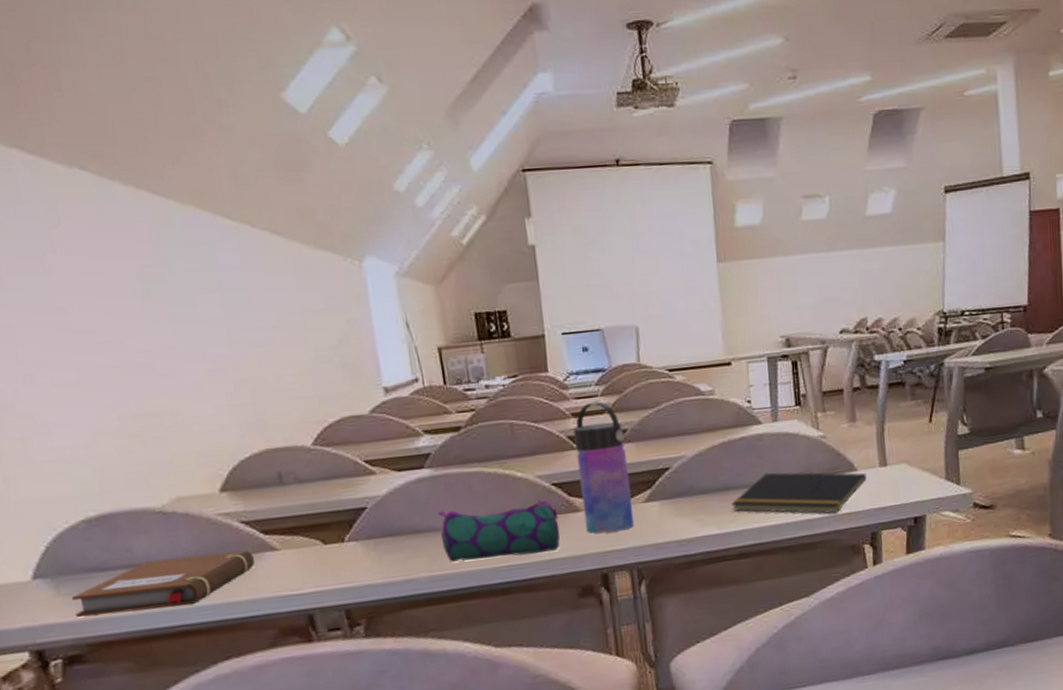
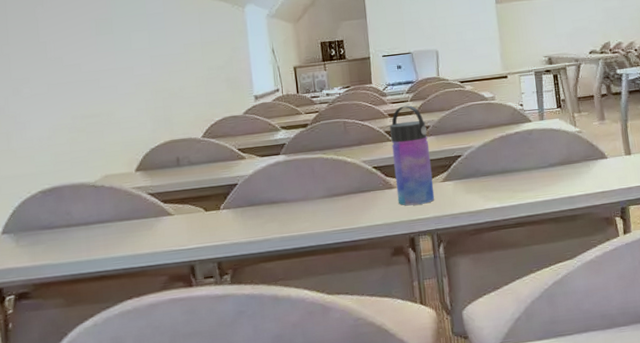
notebook: present [72,550,255,618] -> none [27,215,155,264]
pencil case: present [438,500,561,562] -> none [289,179,379,226]
notepad: present [731,472,867,515] -> none [509,159,615,193]

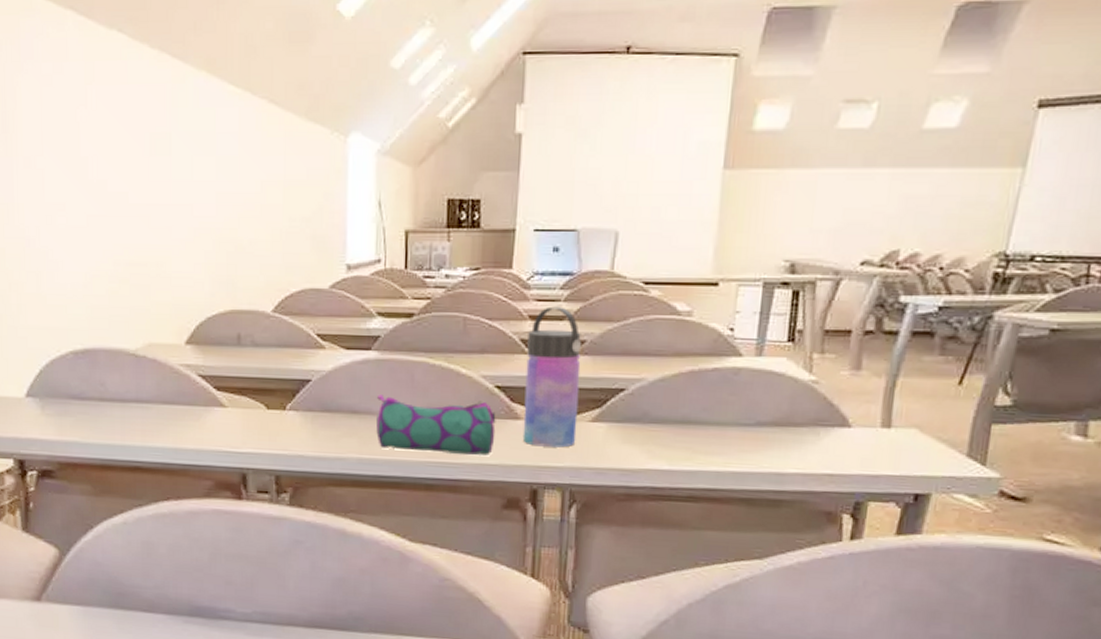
pencil case: none [289,179,379,226] -> present [376,395,496,455]

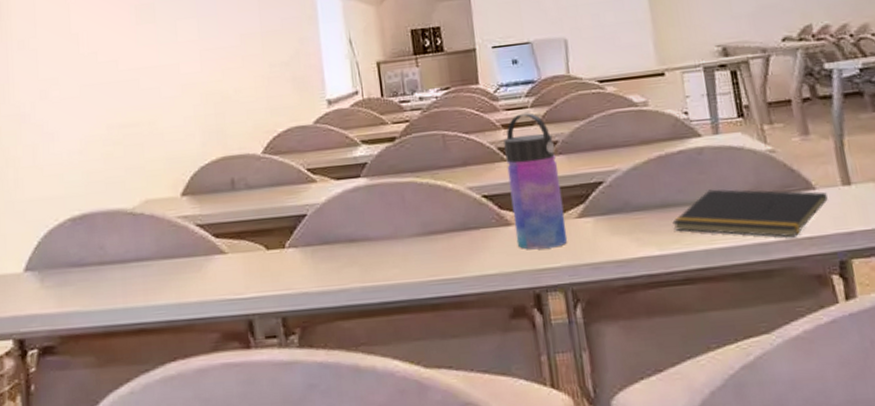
pencil case: present [376,395,496,455] -> none [372,212,491,273]
notepad: none [689,412,862,472] -> present [672,189,828,238]

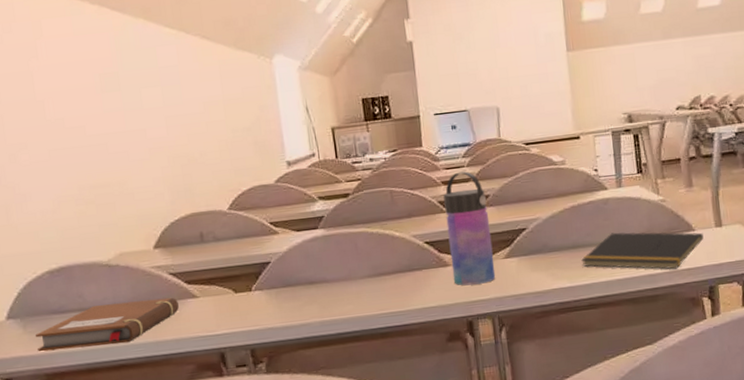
notebook: none [53,252,205,310] -> present [36,297,179,352]

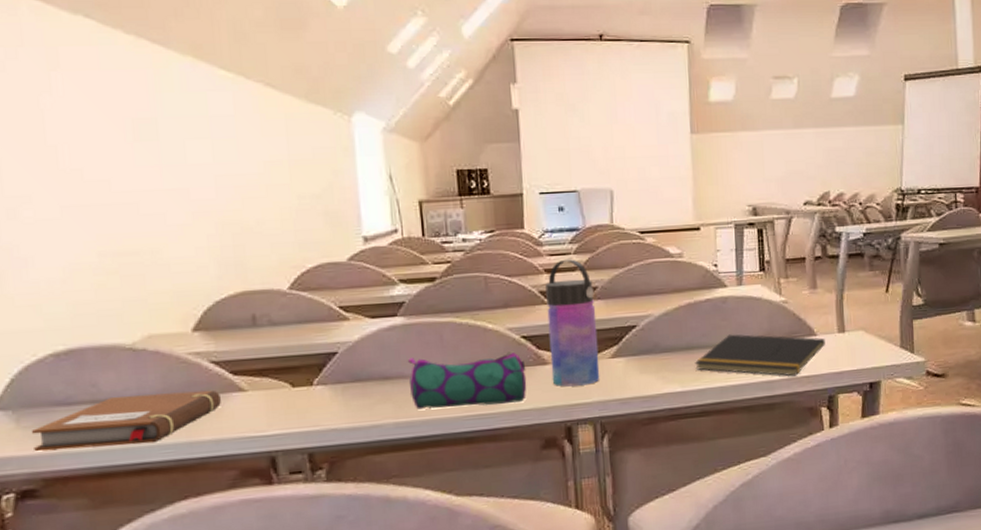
pencil case: none [329,256,432,309] -> present [408,351,527,410]

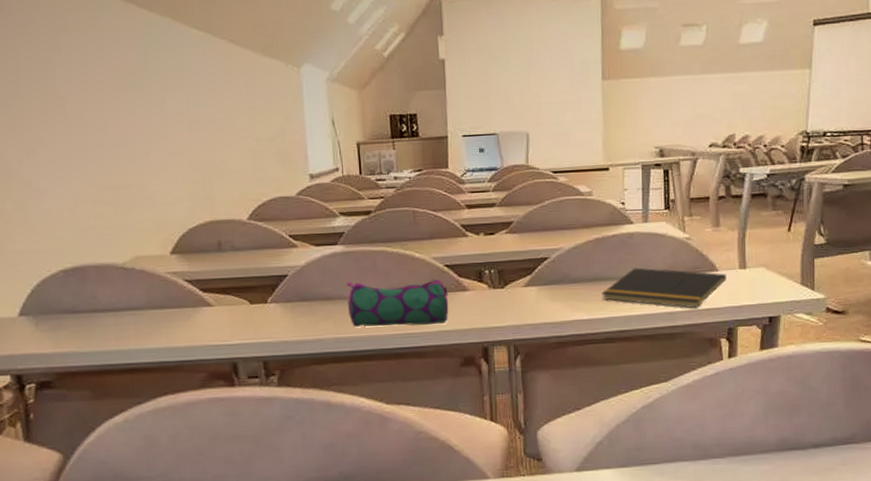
notebook: present [32,390,221,452] -> none [48,304,193,351]
water bottle: present [545,259,600,387] -> none [466,196,514,312]

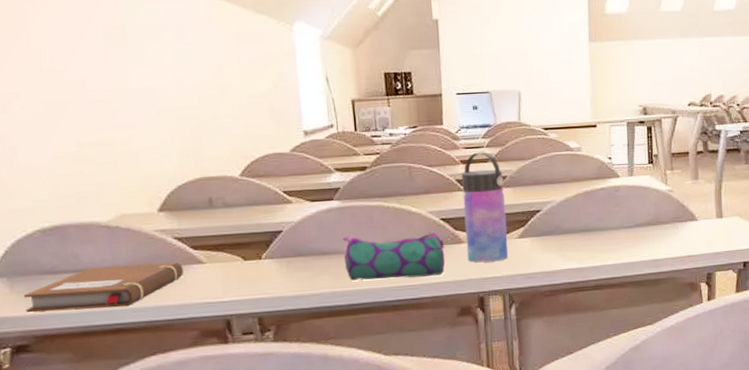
notebook: none [48,304,193,351] -> present [24,262,183,313]
water bottle: none [466,196,514,312] -> present [461,151,509,263]
notepad: present [601,267,727,309] -> none [591,218,705,256]

